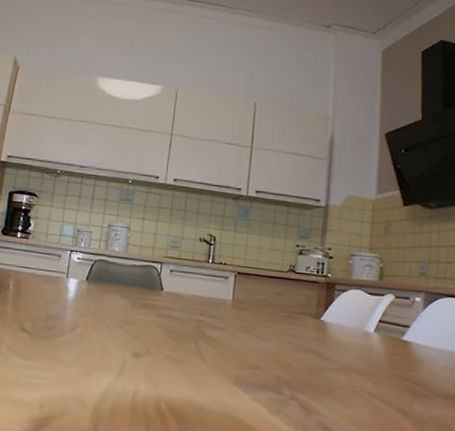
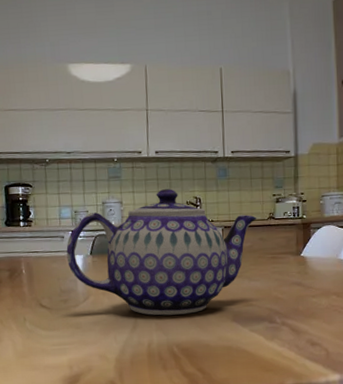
teapot: none [60,220,276,367] -> present [66,189,257,316]

